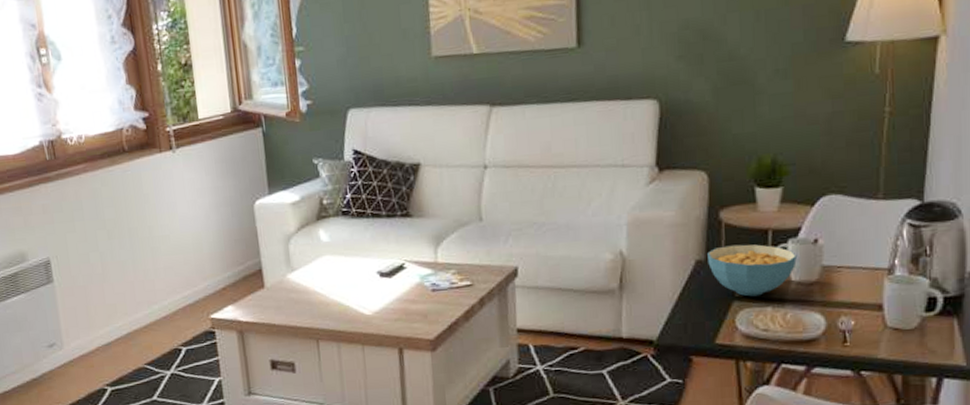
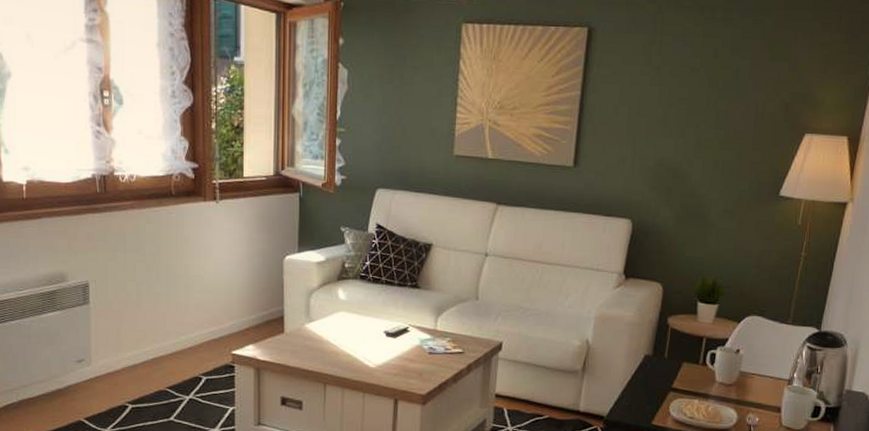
cereal bowl: present [707,244,797,297] -> none [654,346,722,390]

